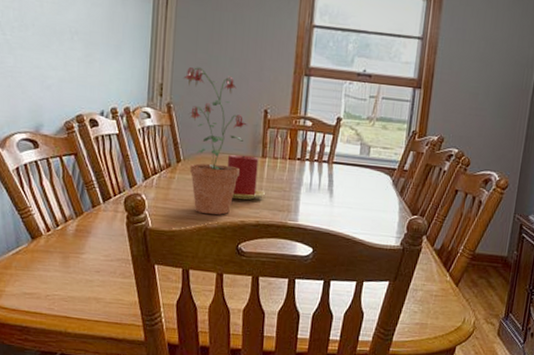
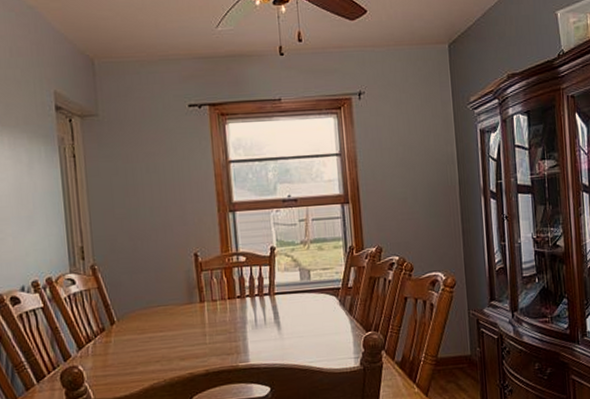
potted plant: present [183,67,247,215] -> none [104,223,179,373]
candle: present [227,154,265,200] -> none [163,303,210,352]

